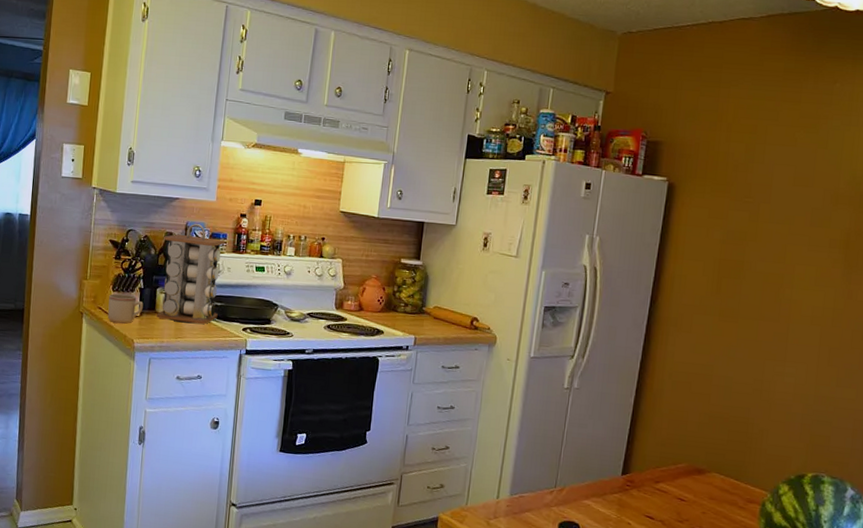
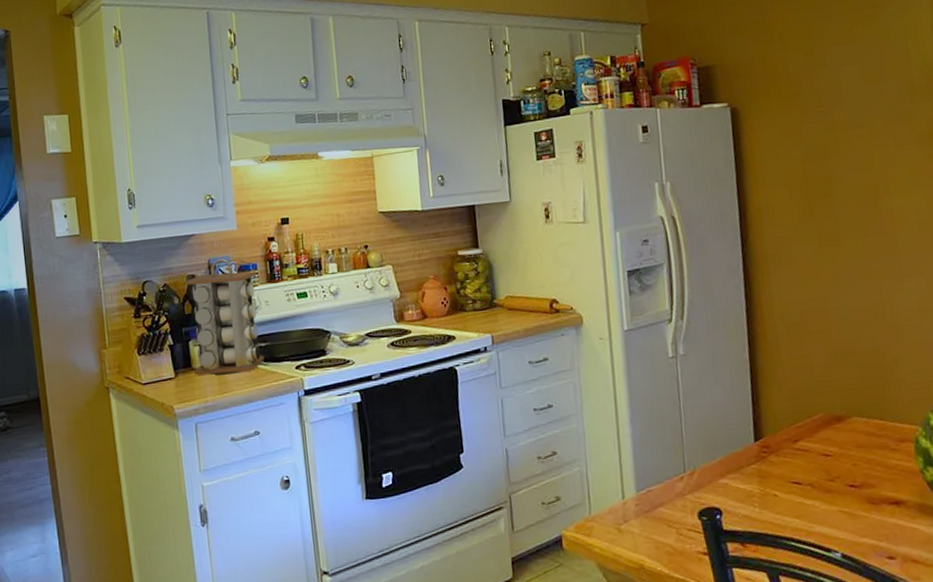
mug: present [107,293,144,324] -> none [136,355,177,391]

